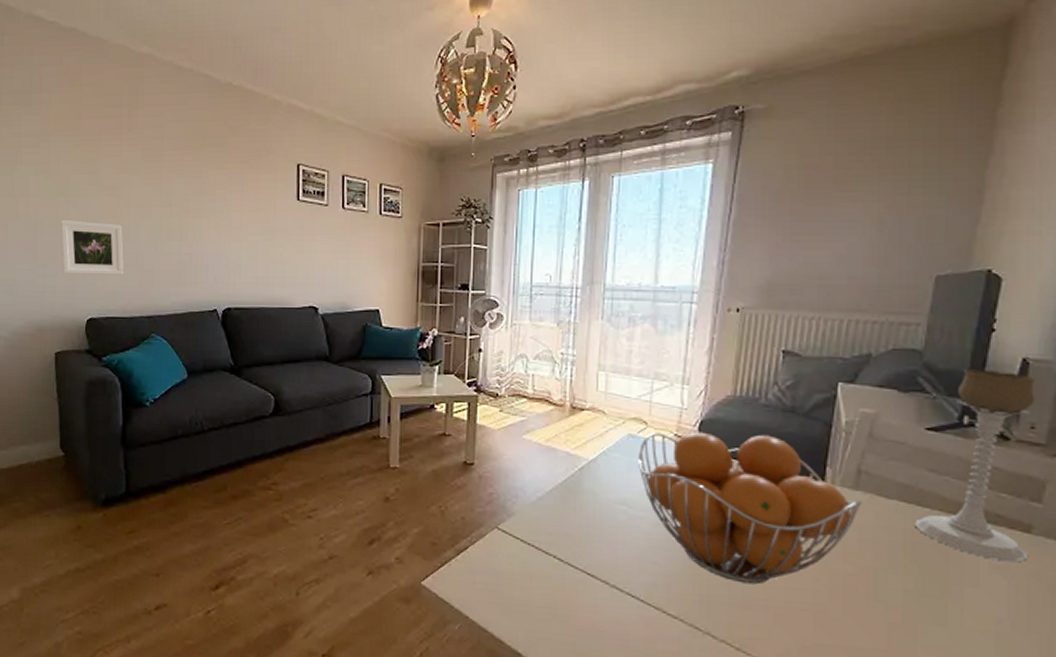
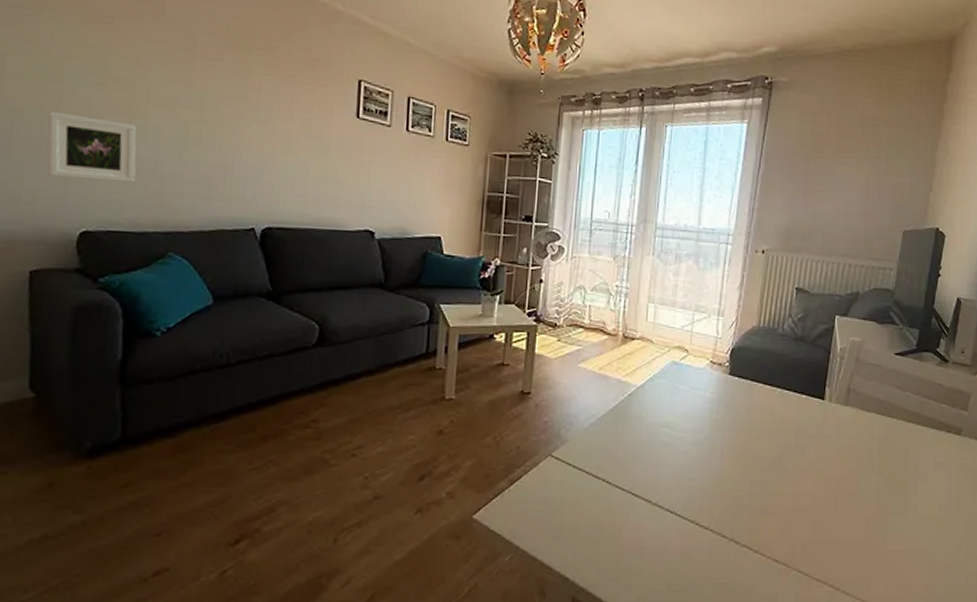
fruit basket: present [638,432,862,585] -> none [680,358,851,492]
candle holder: present [915,369,1035,563] -> none [886,306,965,459]

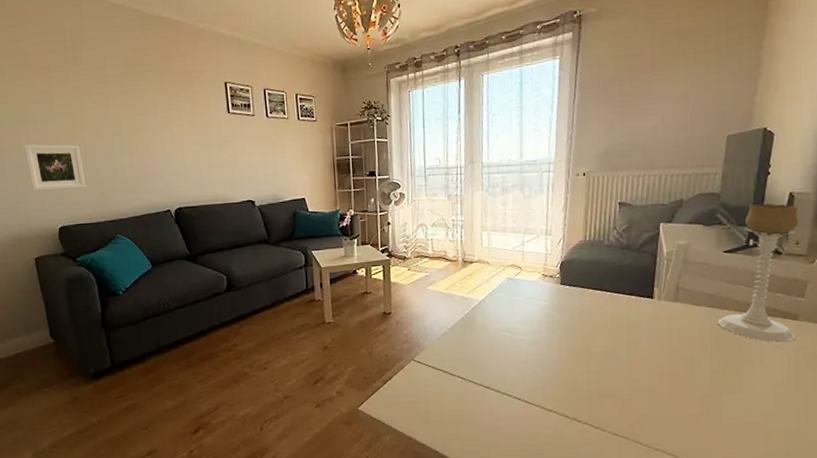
candle holder: none [886,306,965,459] -> present [718,203,799,343]

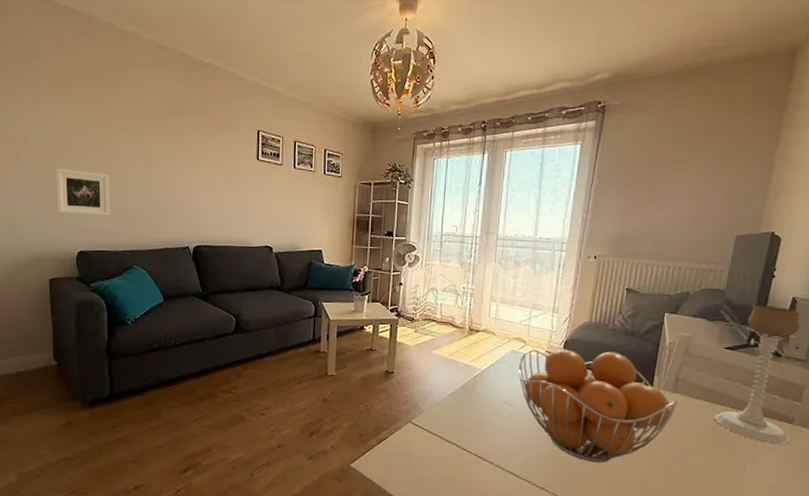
fruit basket: none [516,268,681,380] -> present [518,349,679,463]

